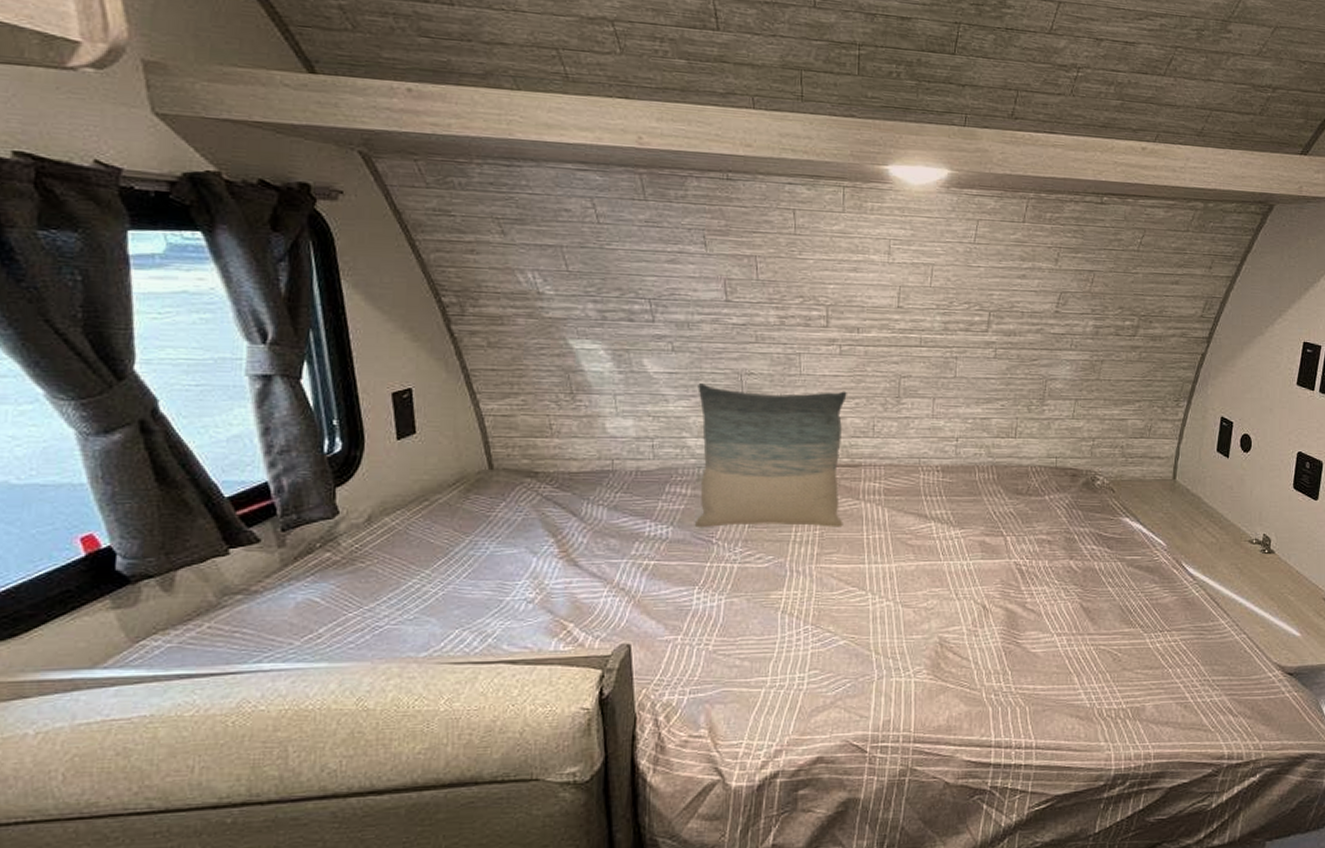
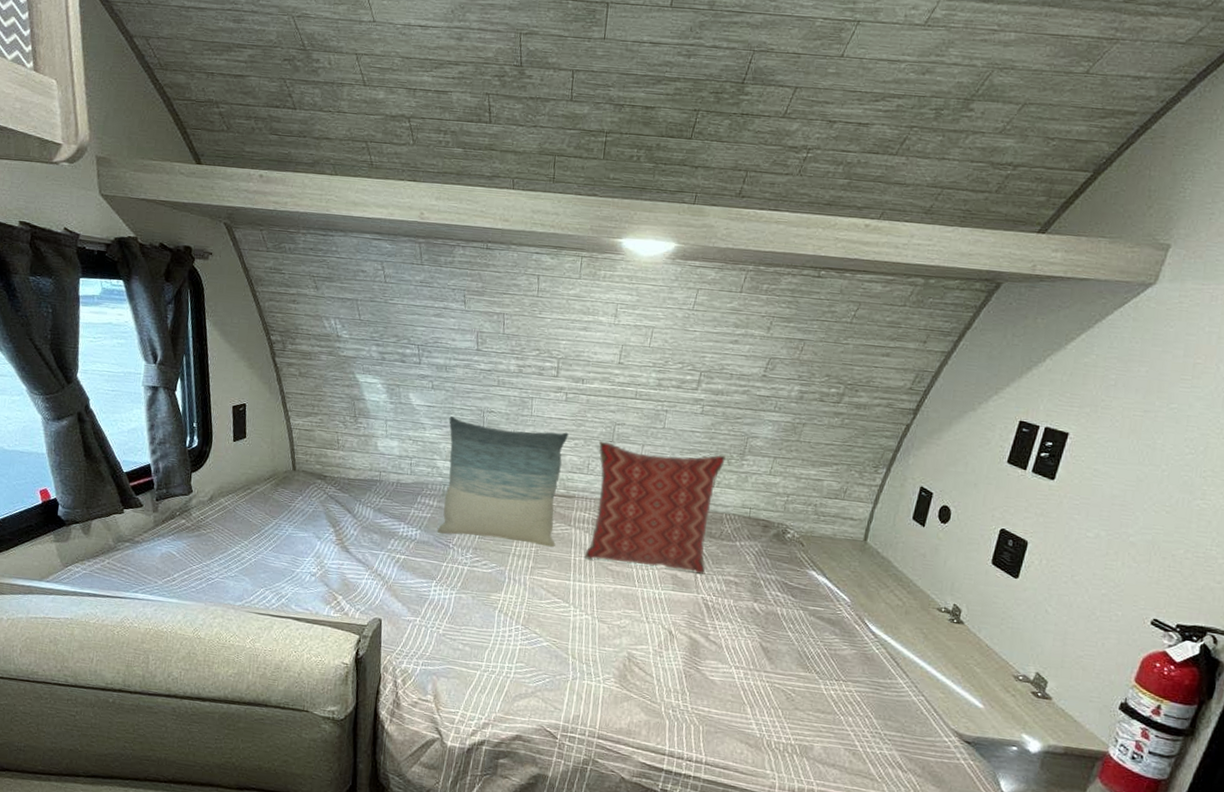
pillow: none [879,398,1025,536] -> present [584,441,726,574]

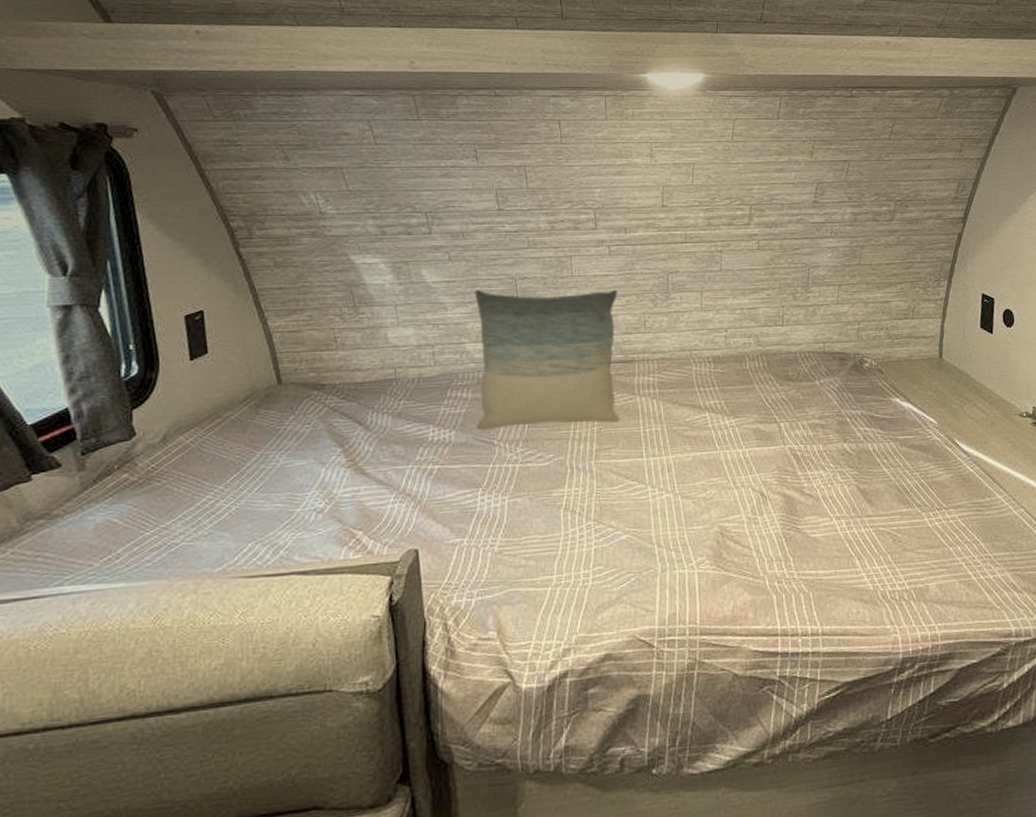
pillow: present [584,441,726,574] -> none [653,290,790,429]

